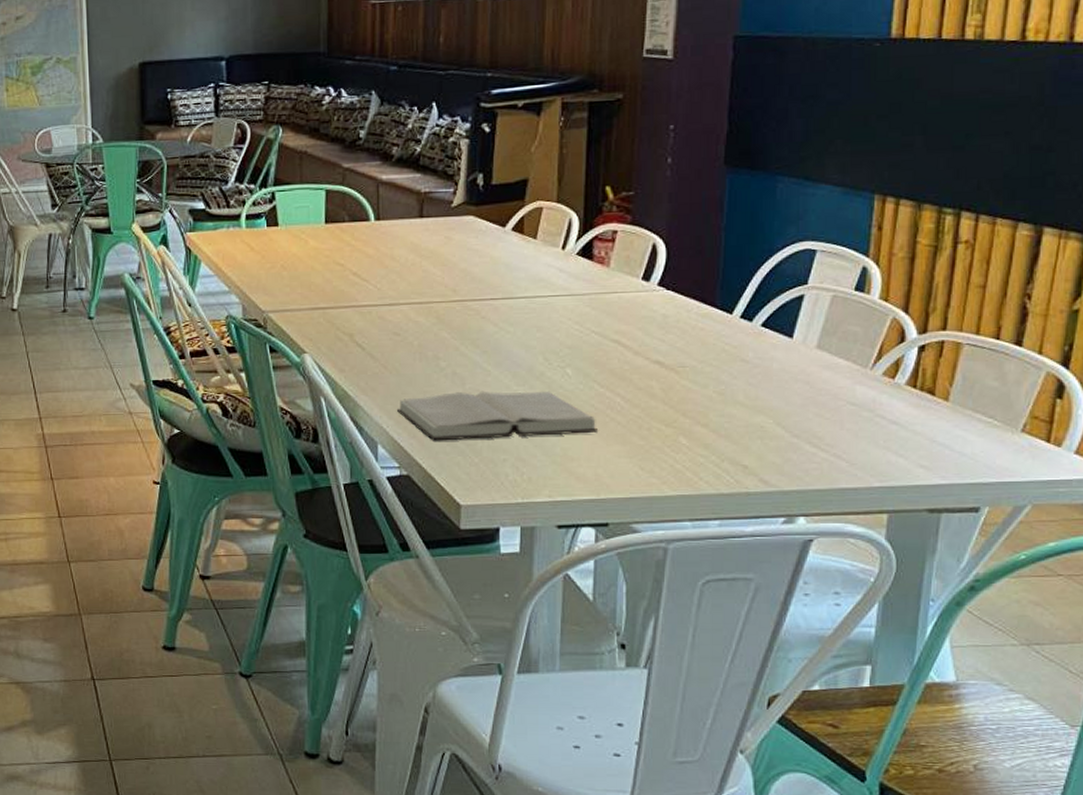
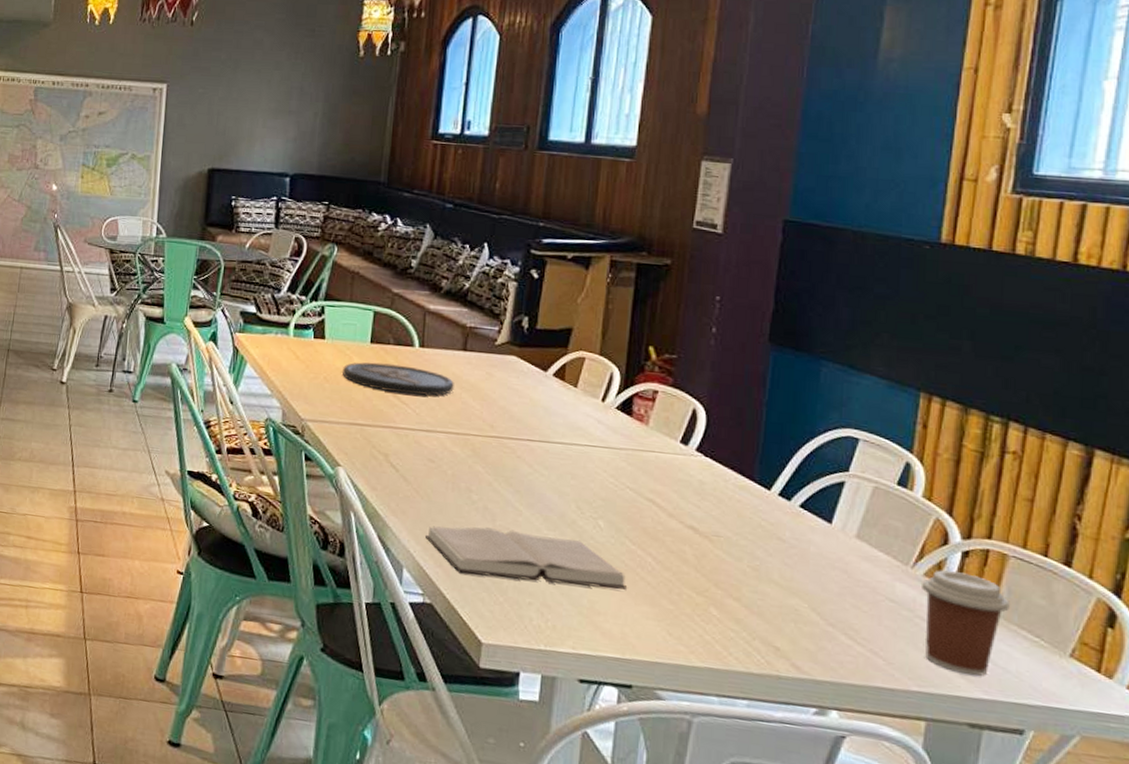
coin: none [300,241,413,271] -> present [343,362,454,396]
coffee cup: none [881,366,964,463] -> present [922,569,1010,676]

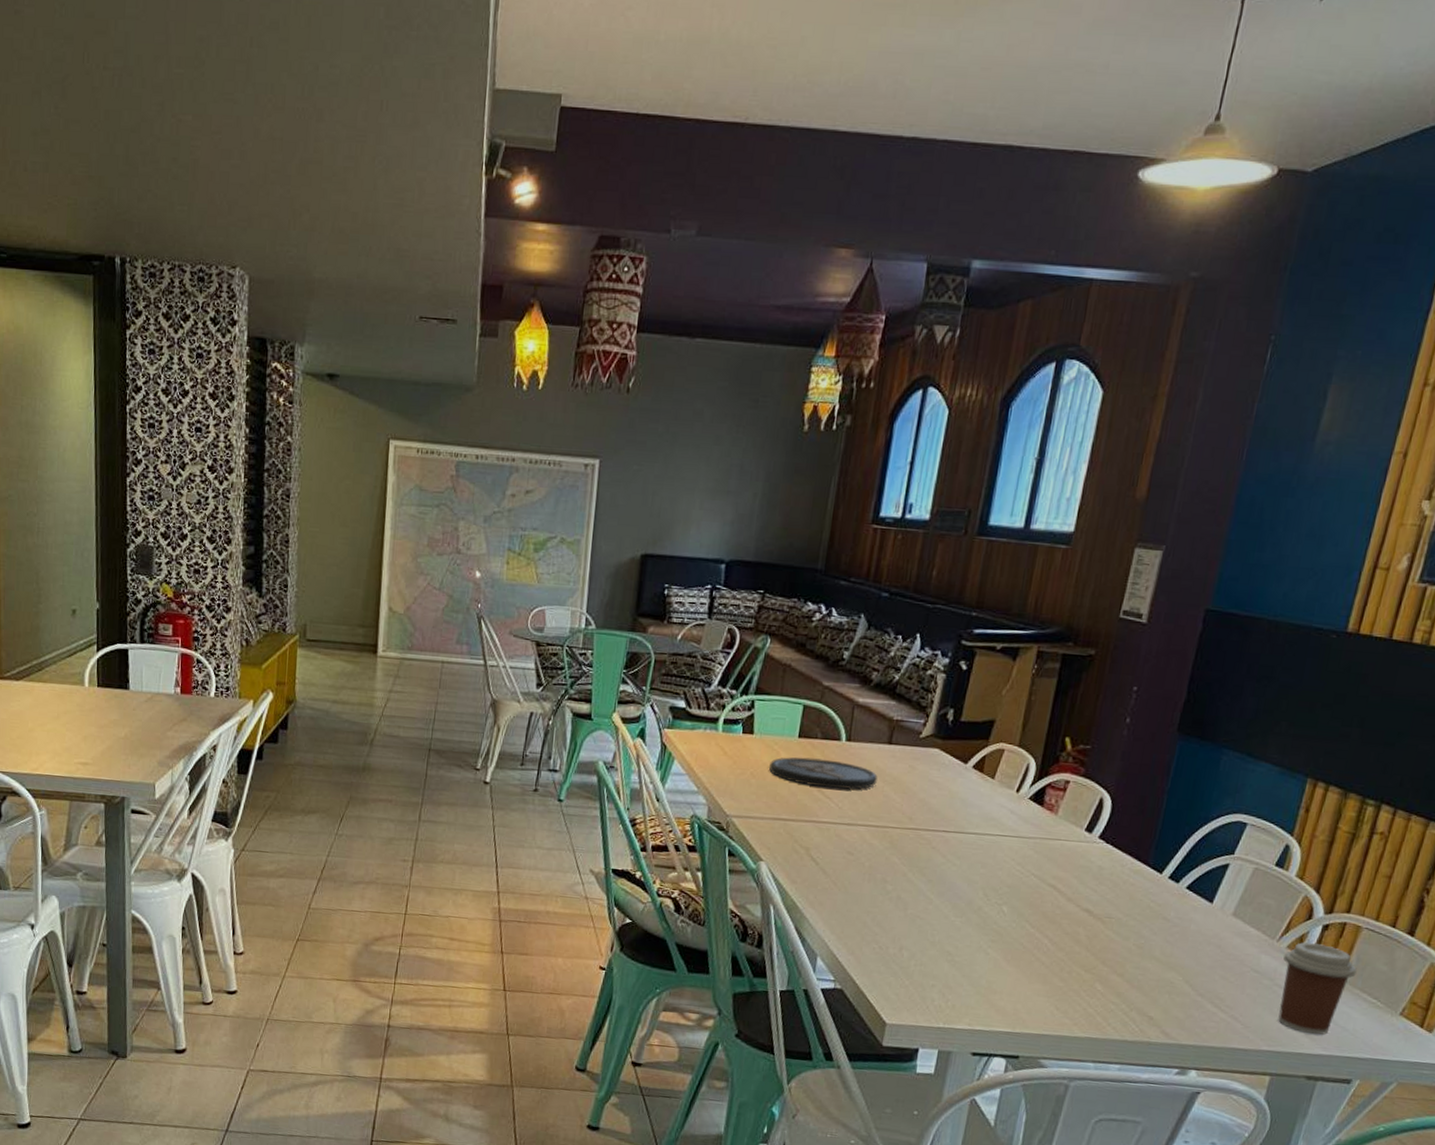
hardback book: present [426,526,627,590] -> none [840,916,1023,970]

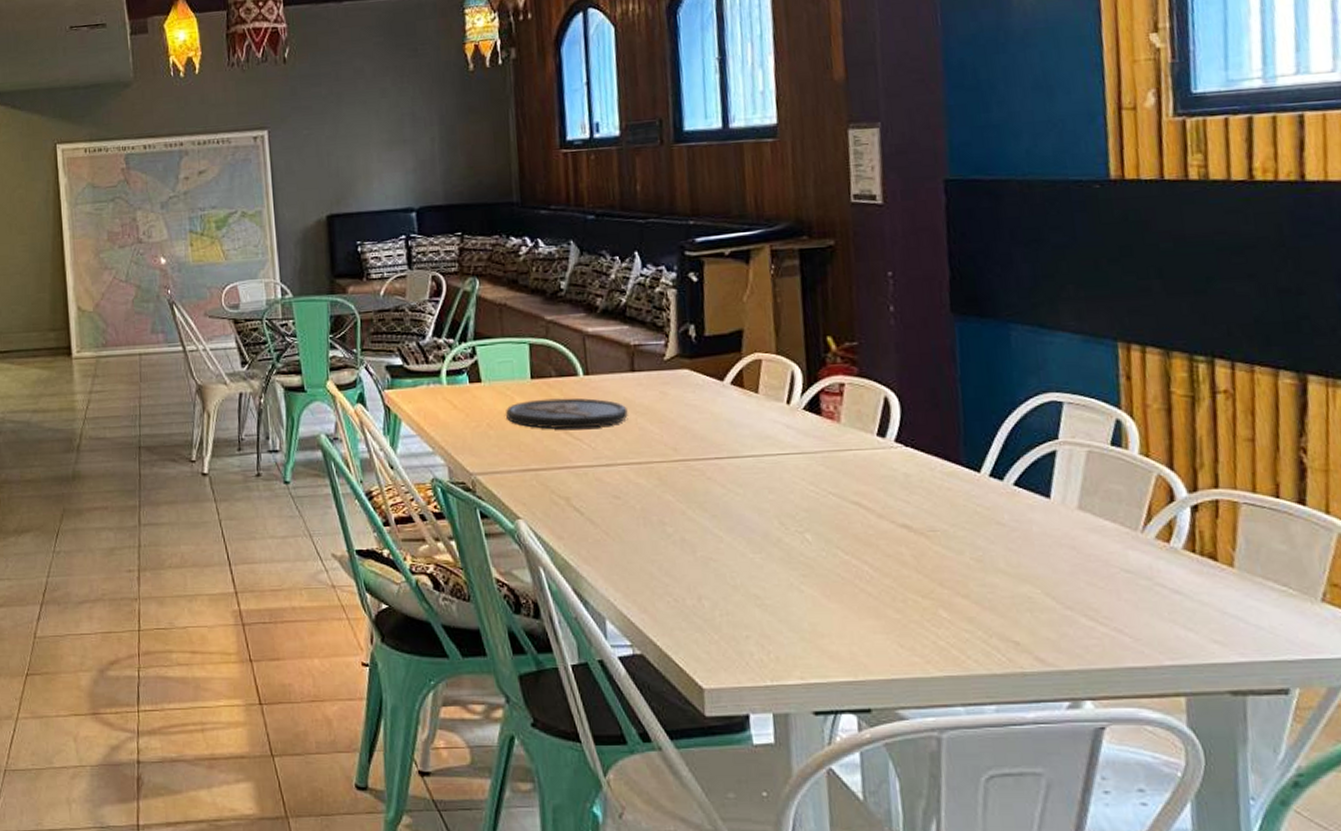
coffee cup: present [1278,941,1357,1035] -> none [1155,528,1250,638]

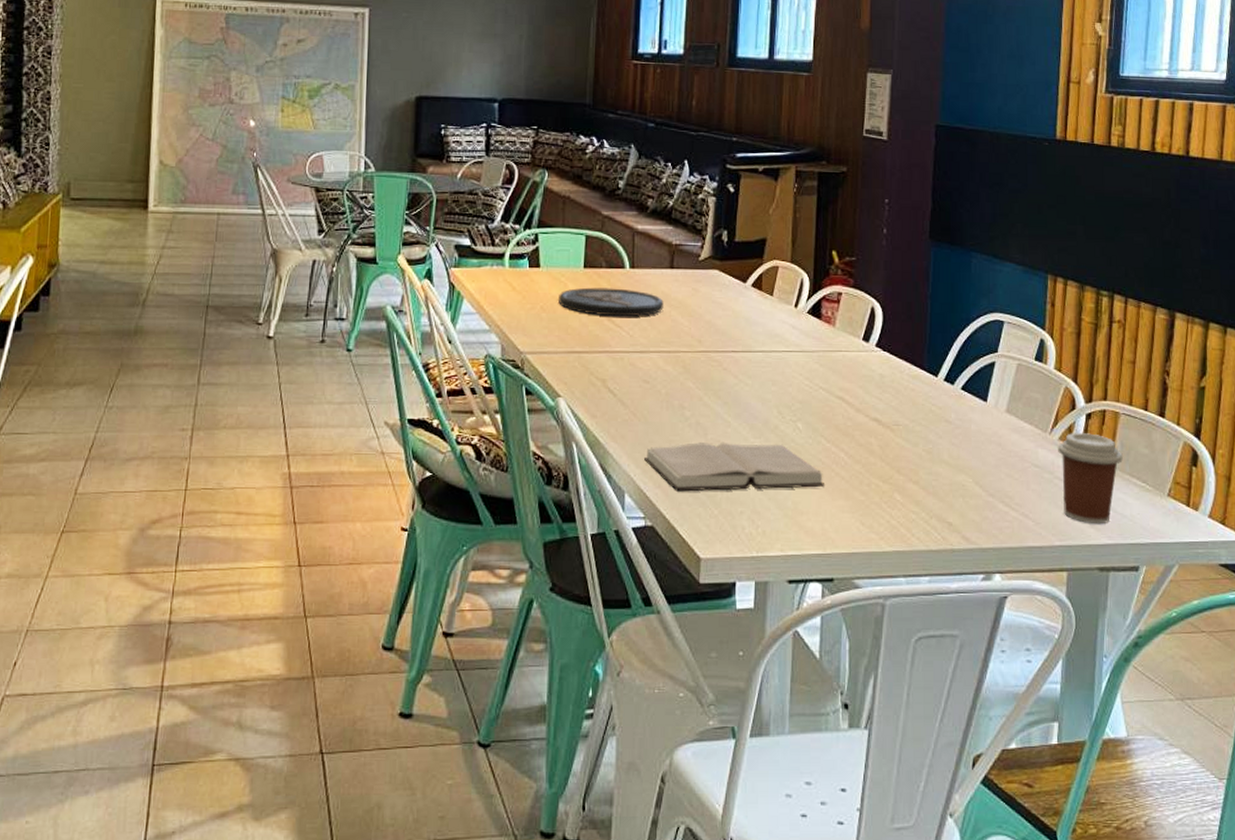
hardback book: none [624,559,847,616] -> present [644,442,824,492]
coffee cup: none [1155,528,1250,638] -> present [1058,432,1123,523]

